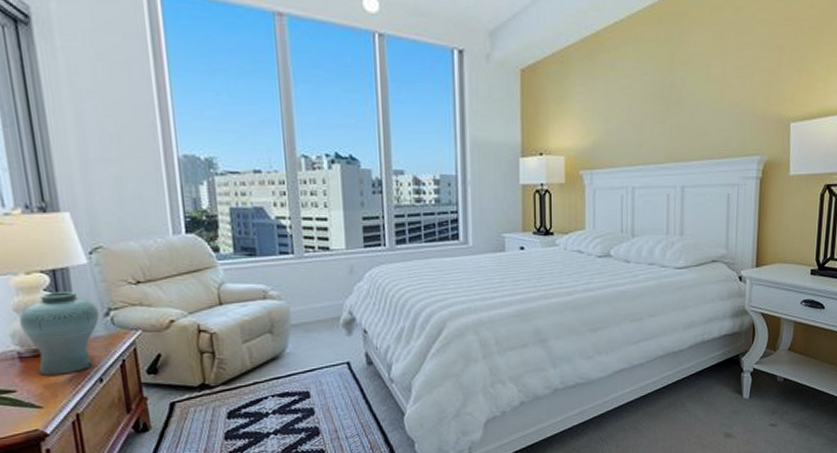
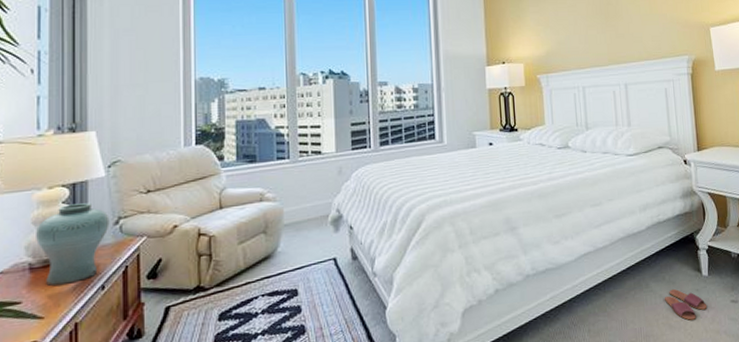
slippers: none [700,409,744,441] -> present [665,288,707,320]

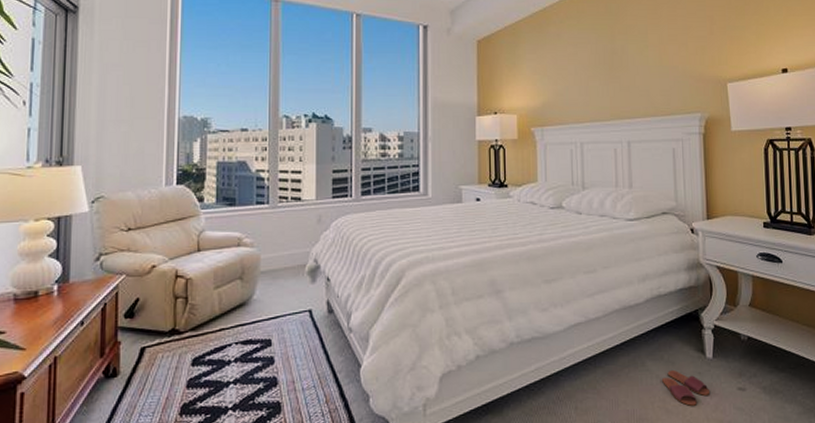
vase: present [36,203,110,287] -> none [21,237,91,319]

